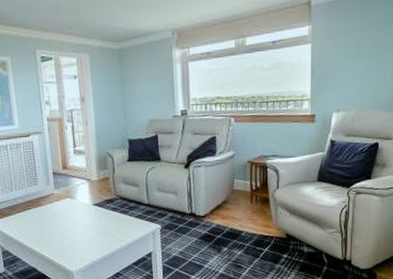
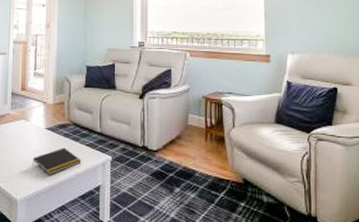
notepad: none [83,221,132,247] -> present [32,147,82,175]

